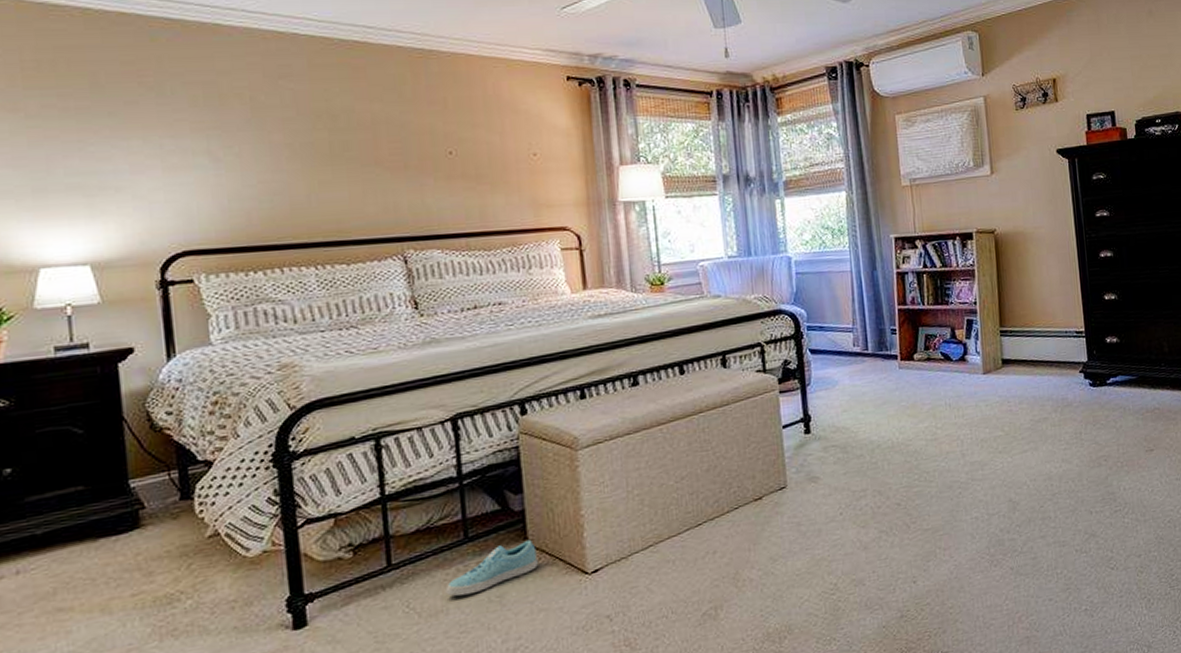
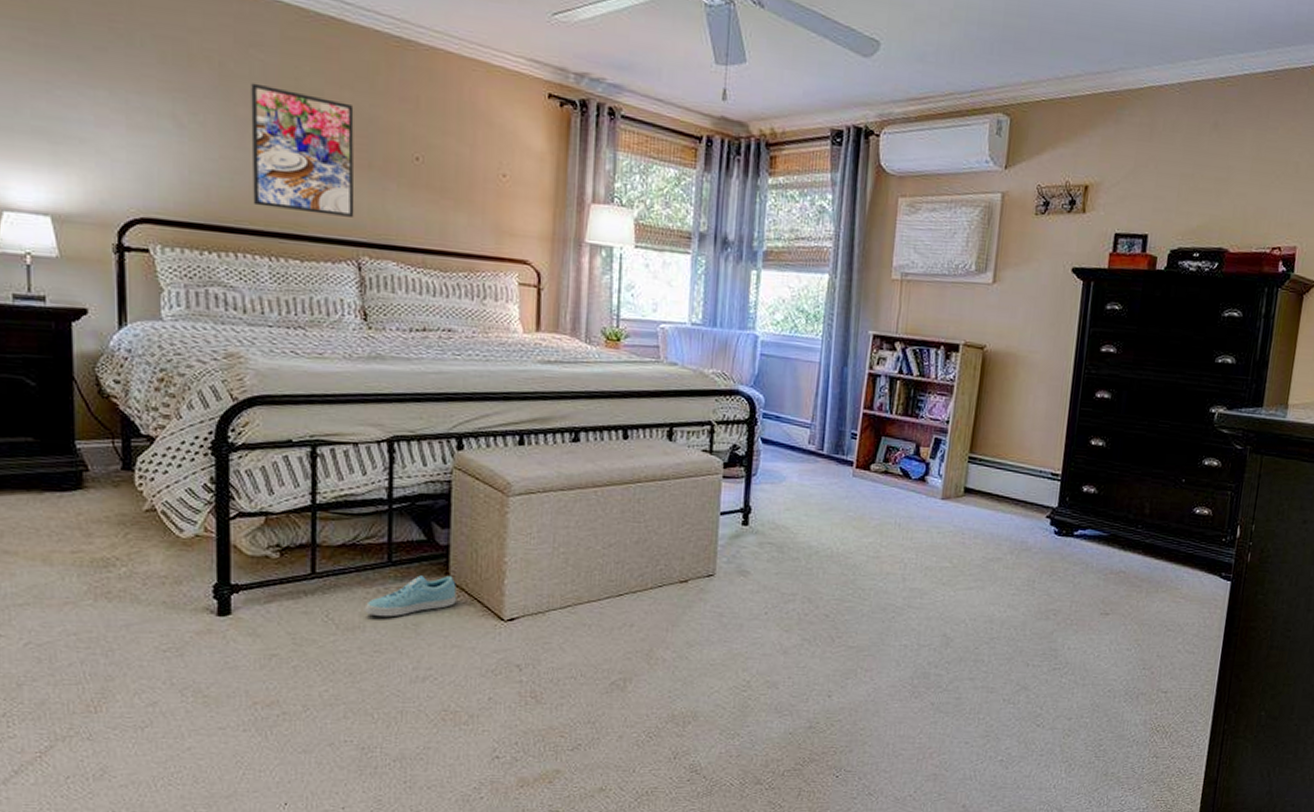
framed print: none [283,110,396,221] -> present [251,82,355,217]

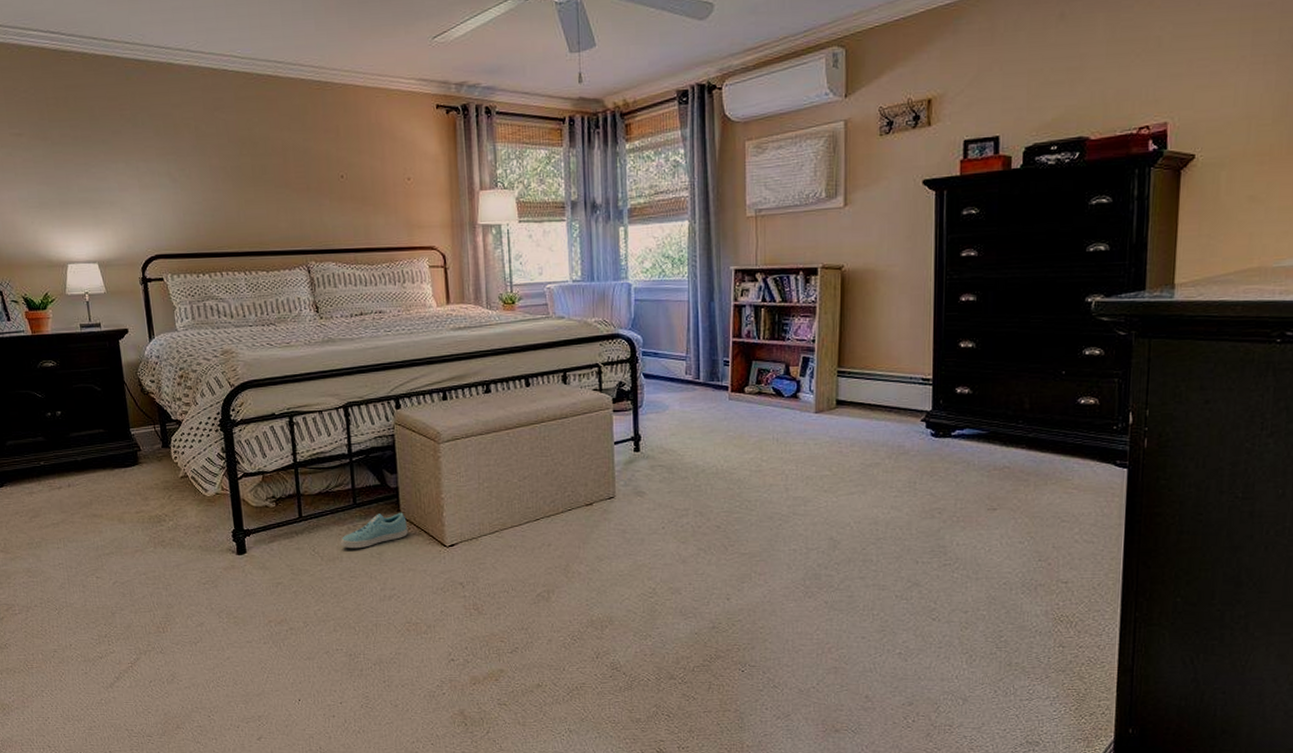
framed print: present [251,82,355,217] -> none [218,138,301,233]

